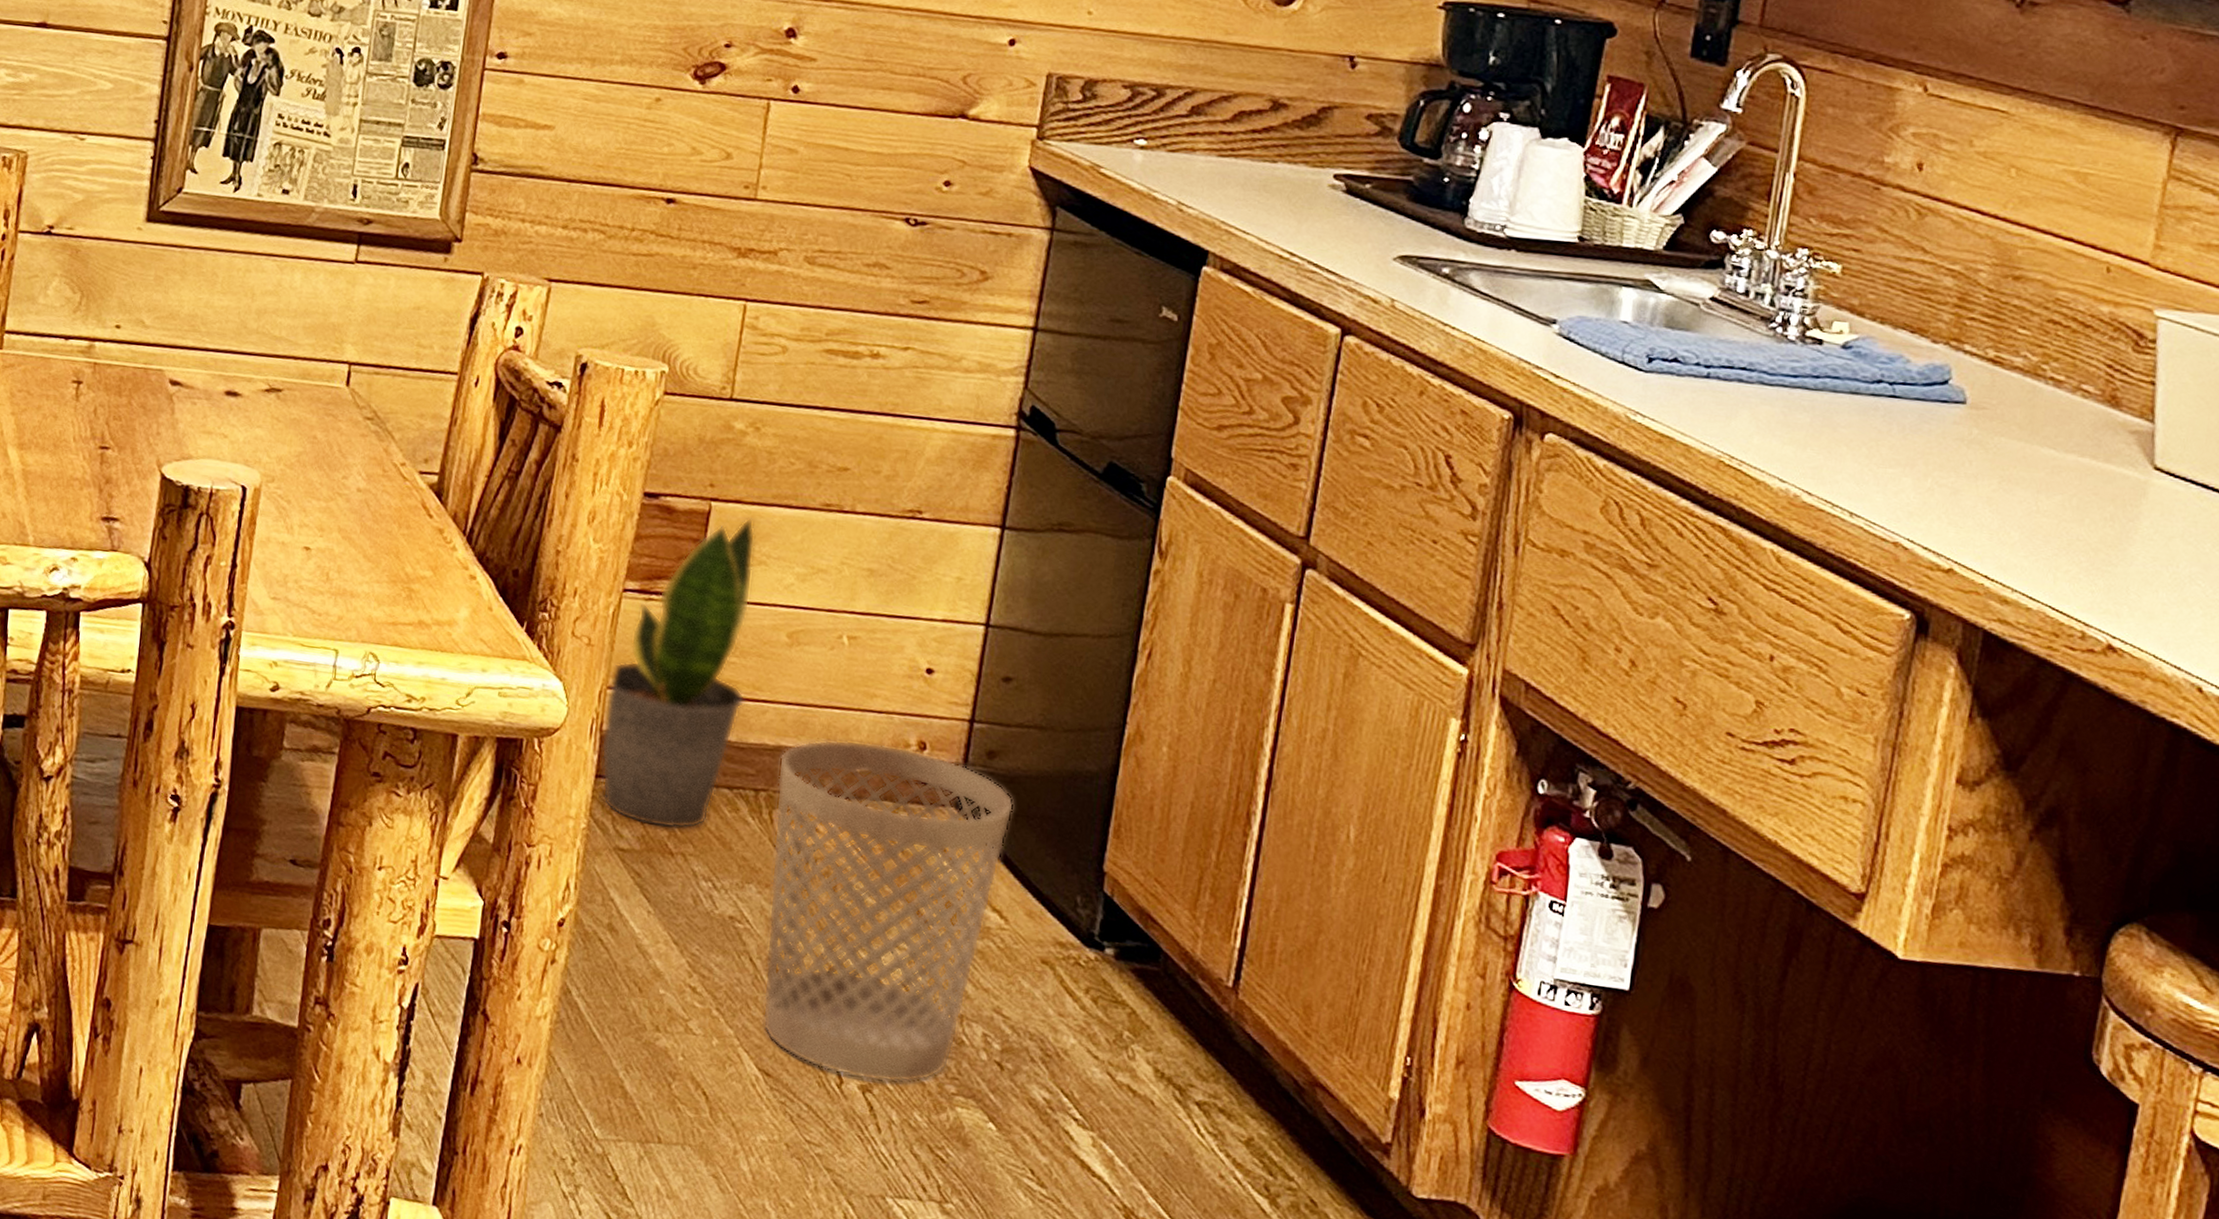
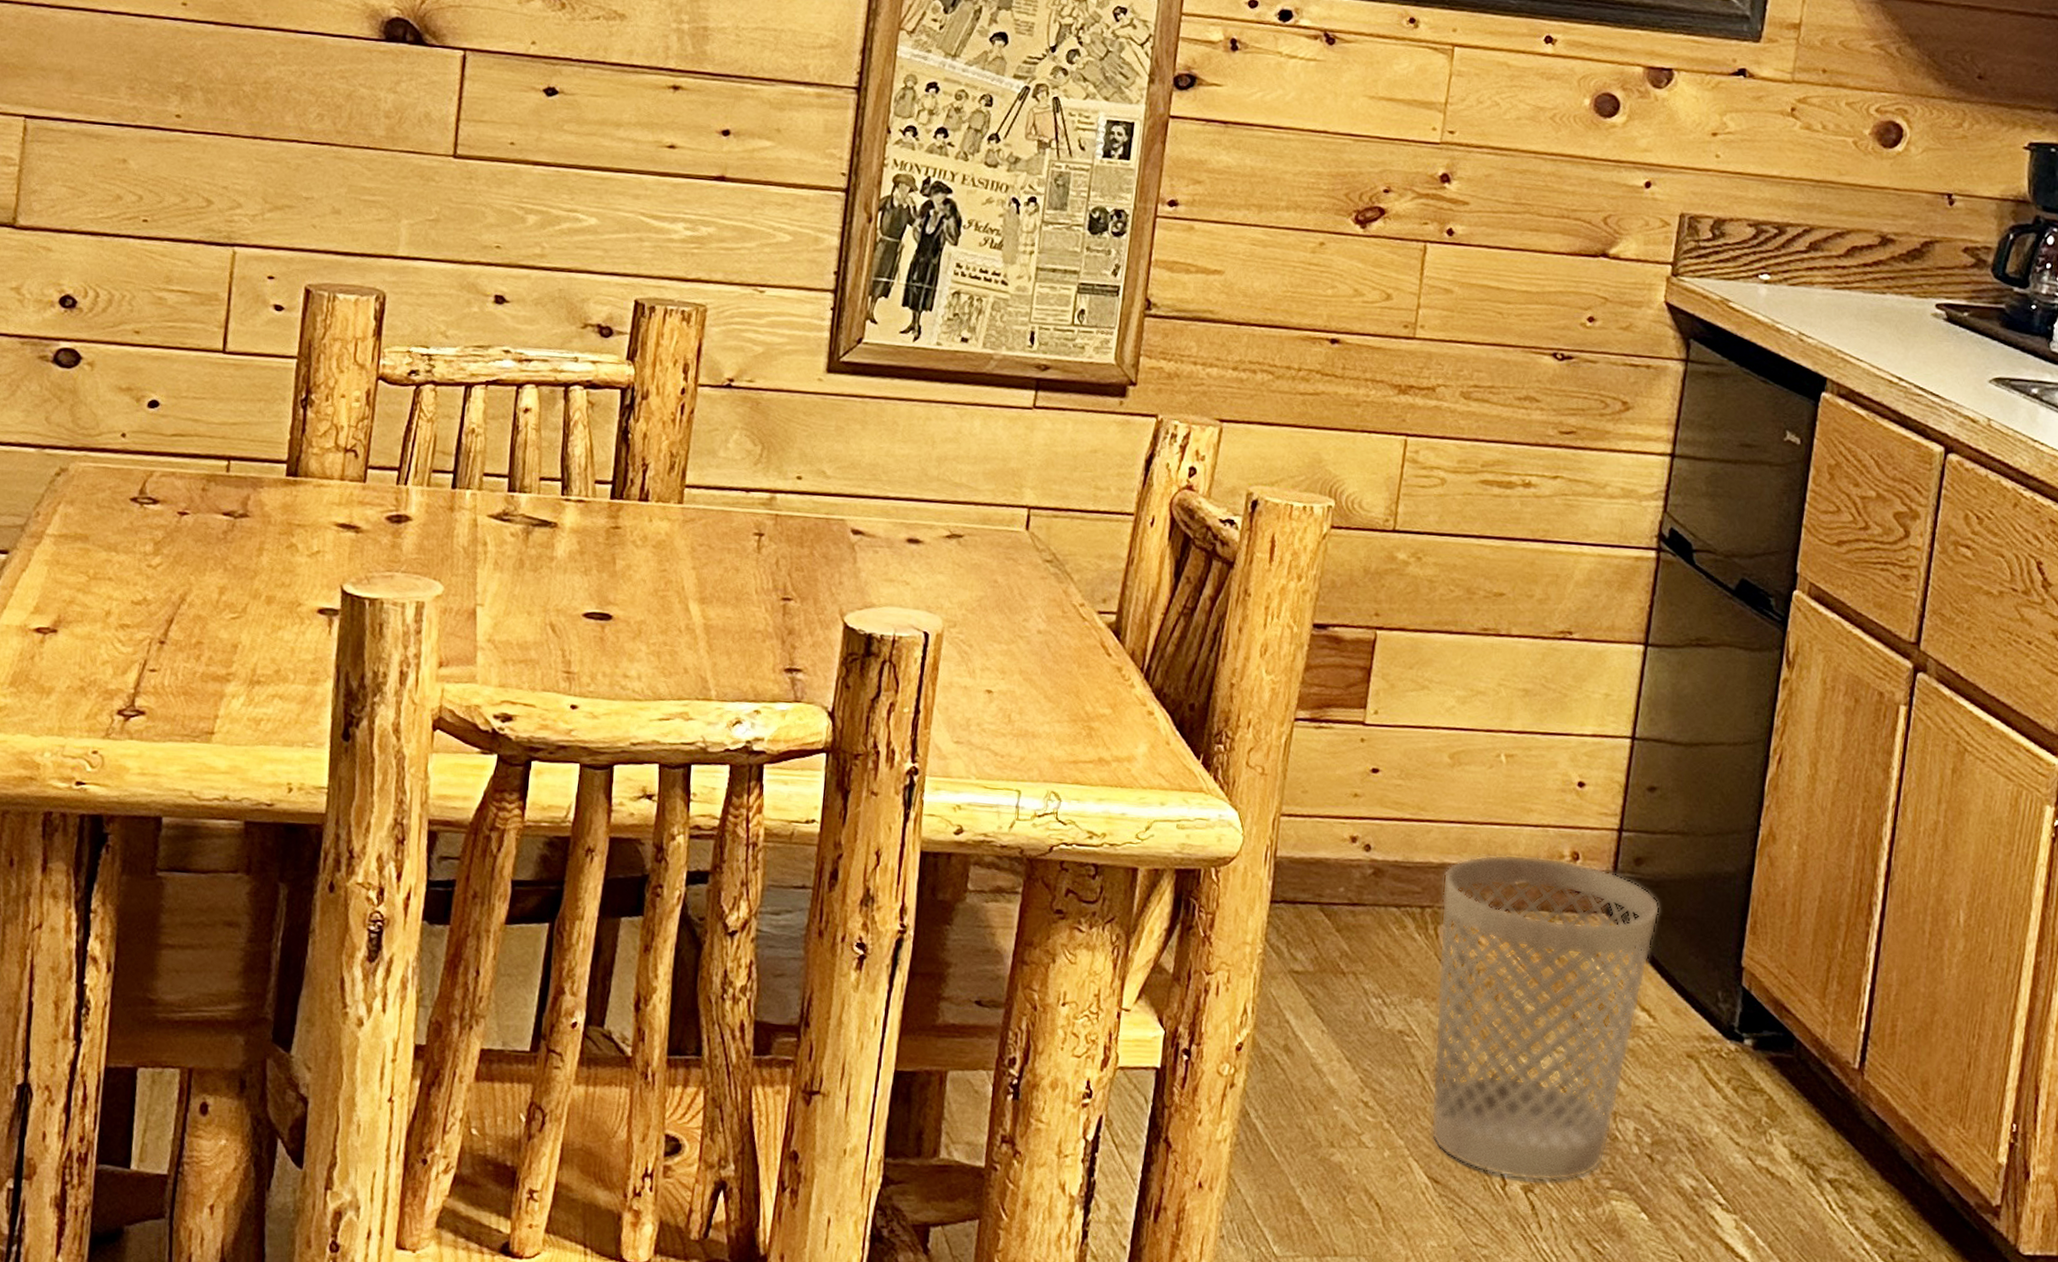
potted plant: present [601,517,756,830] -> none [1276,644,1419,949]

